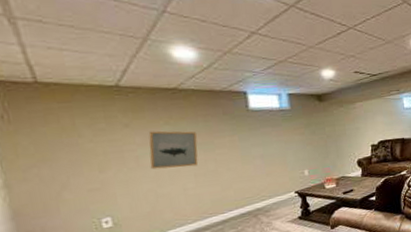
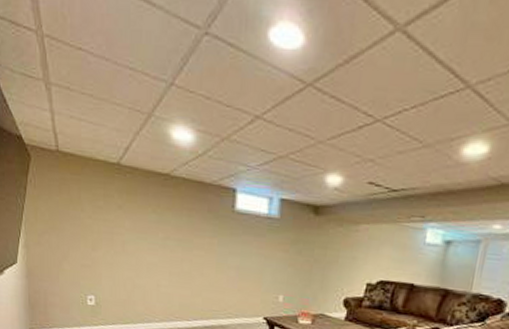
wall art: present [148,131,199,170] -> none [133,217,178,264]

